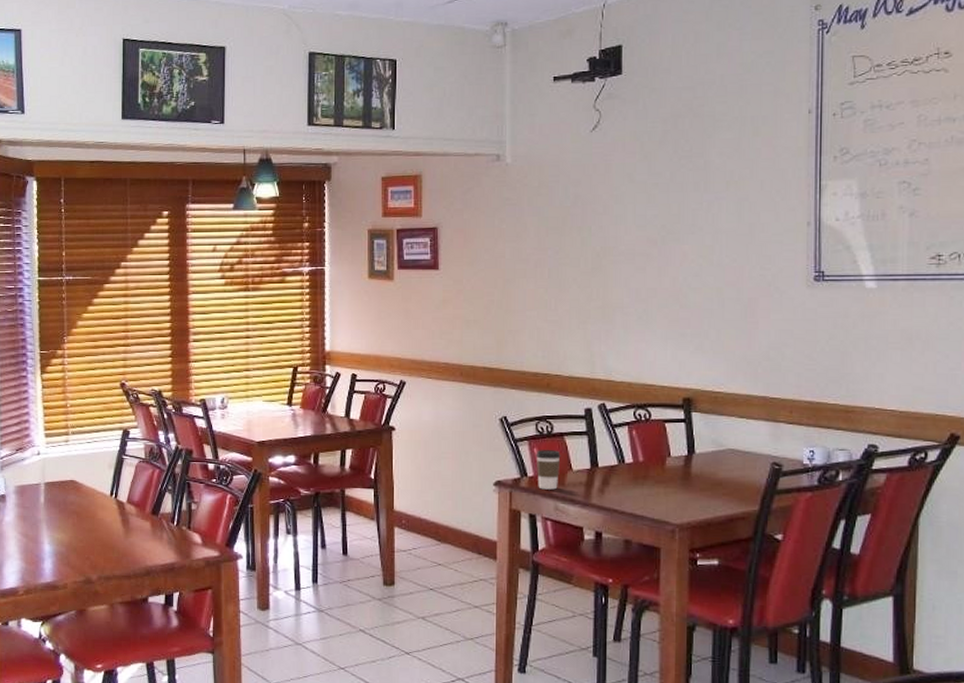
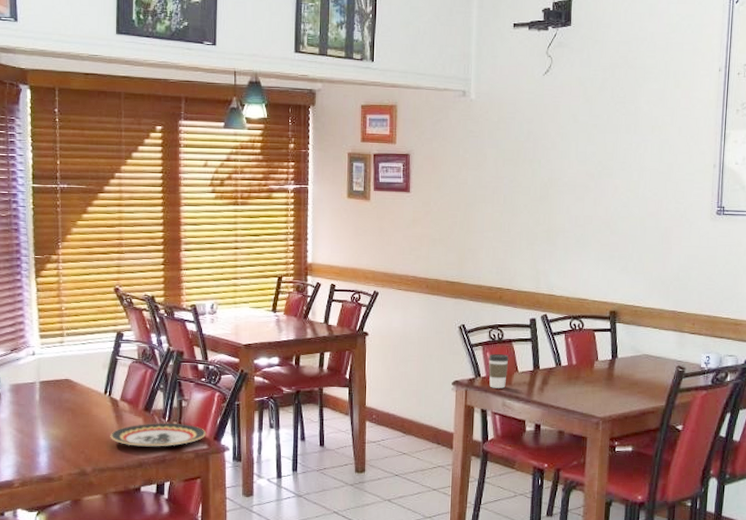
plate: none [116,527,218,554] -> present [110,423,207,447]

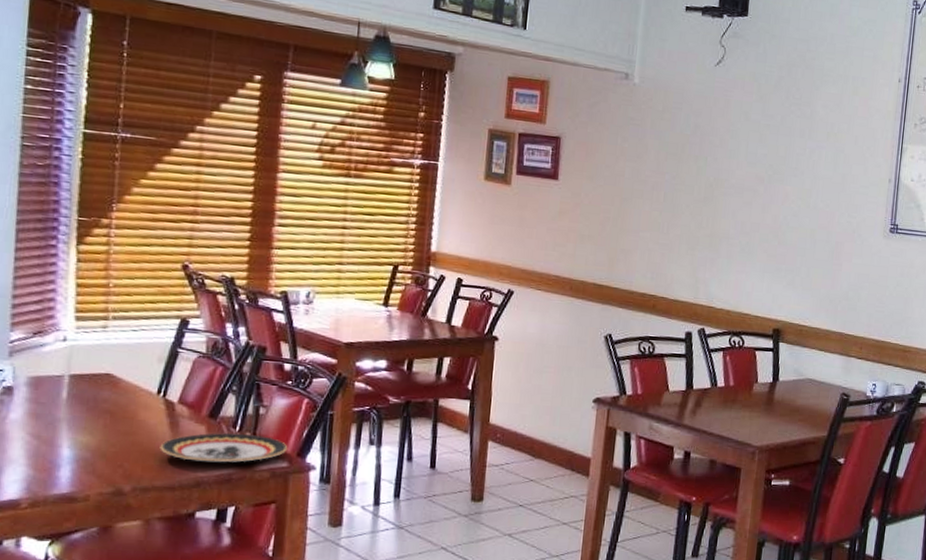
coffee cup: present [488,354,509,389] -> none [635,369,660,409]

